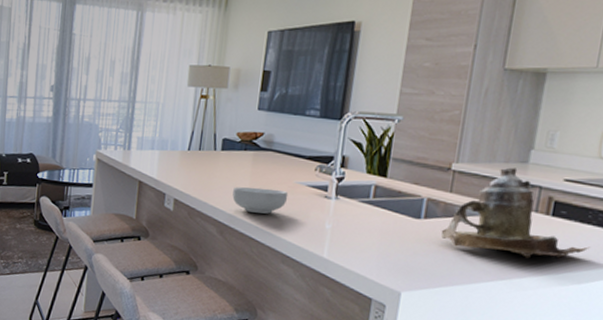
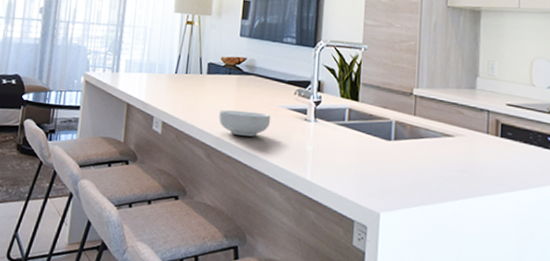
teapot: present [441,167,590,259] -> none [410,93,535,177]

